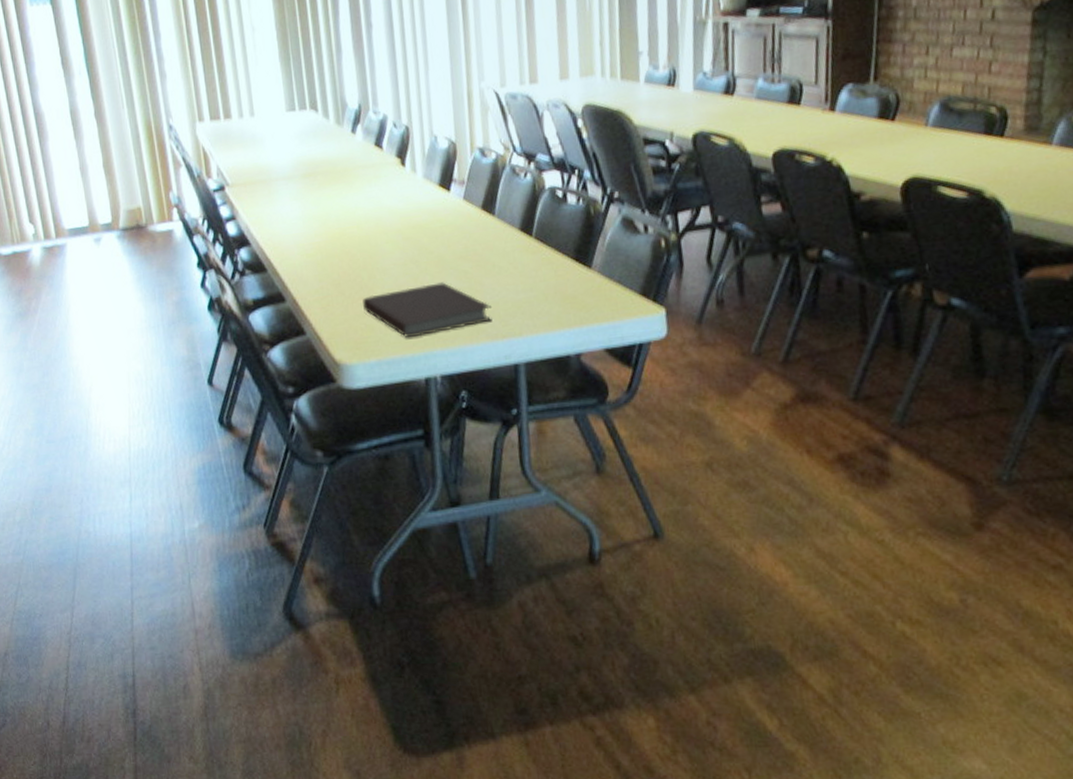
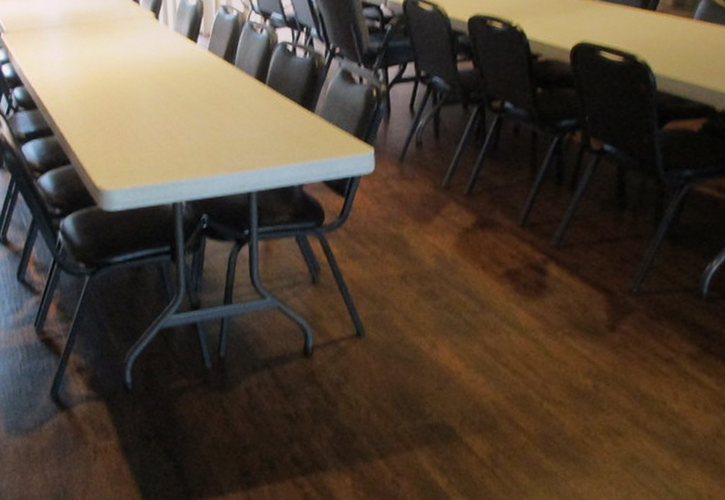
notebook: present [363,282,493,338] -> none [120,121,230,169]

